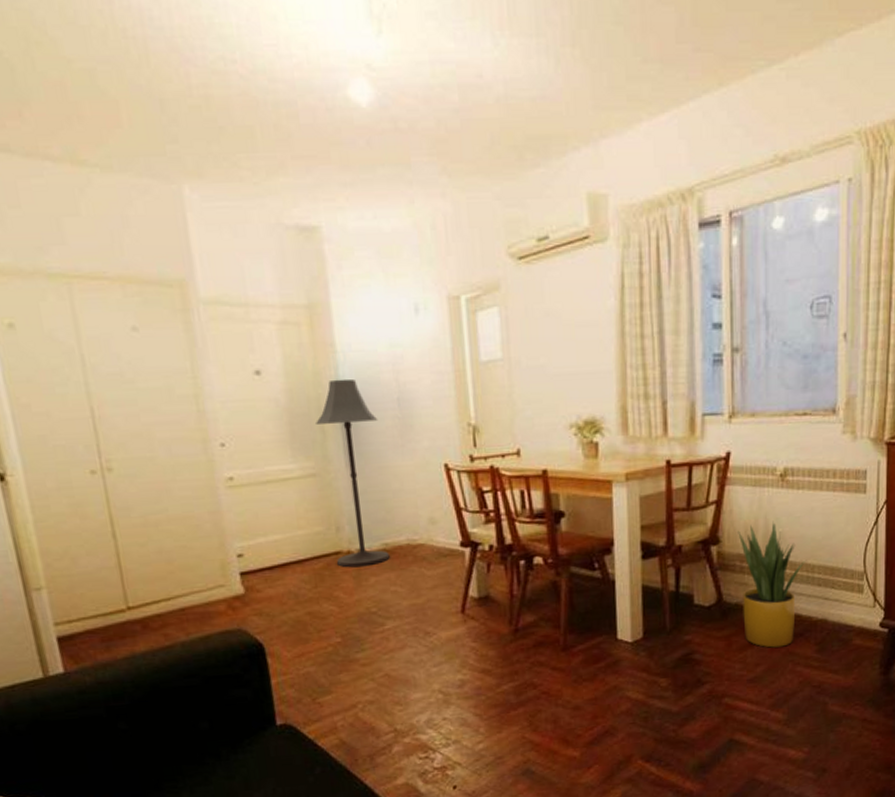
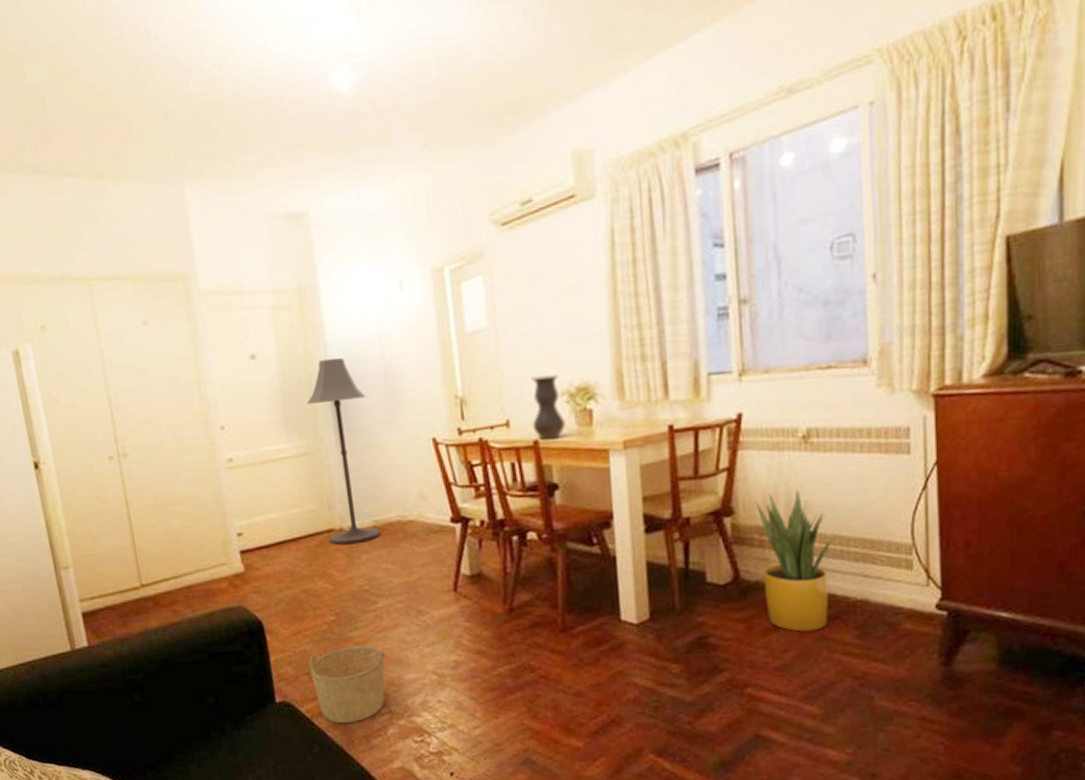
basket: none [312,667,391,744] -> present [309,645,386,724]
vase: none [541,407,573,470] -> present [531,374,566,441]

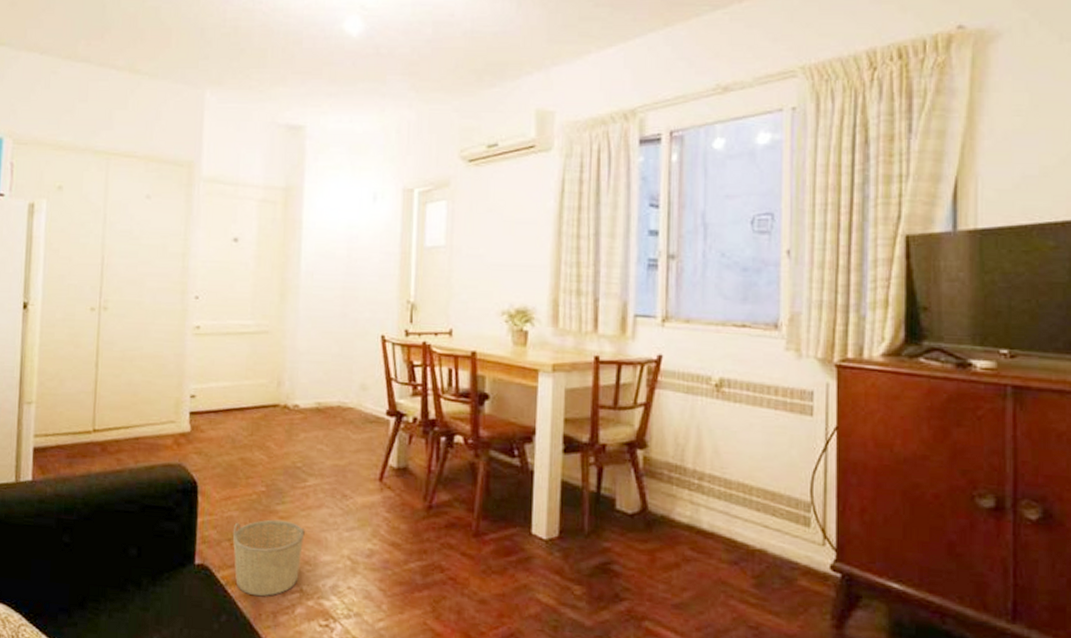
floor lamp: present [307,357,381,546] -> none [274,251,329,422]
vase: present [531,374,566,441] -> none [472,295,502,353]
planter: present [754,488,840,632] -> none [667,432,744,574]

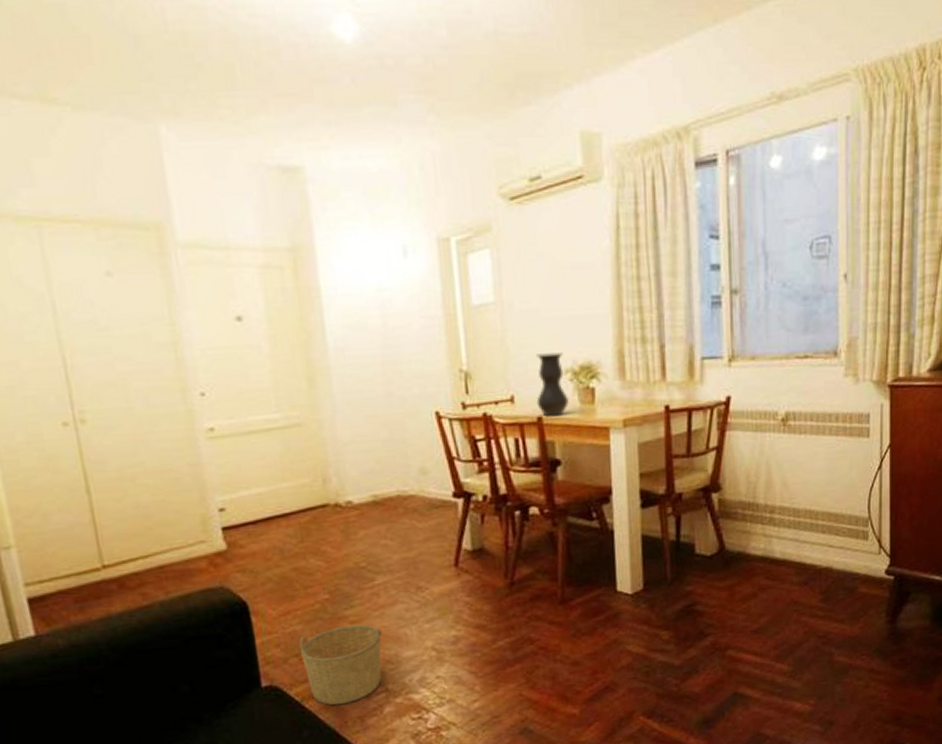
vase: none [472,295,502,353] -> present [536,352,569,417]

